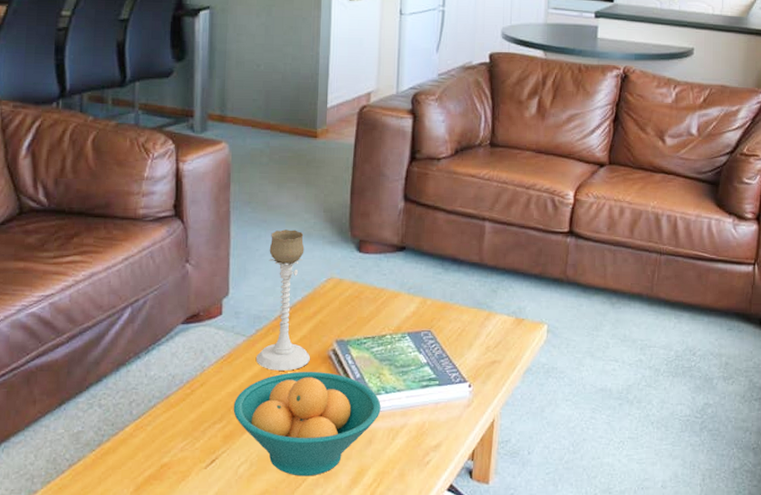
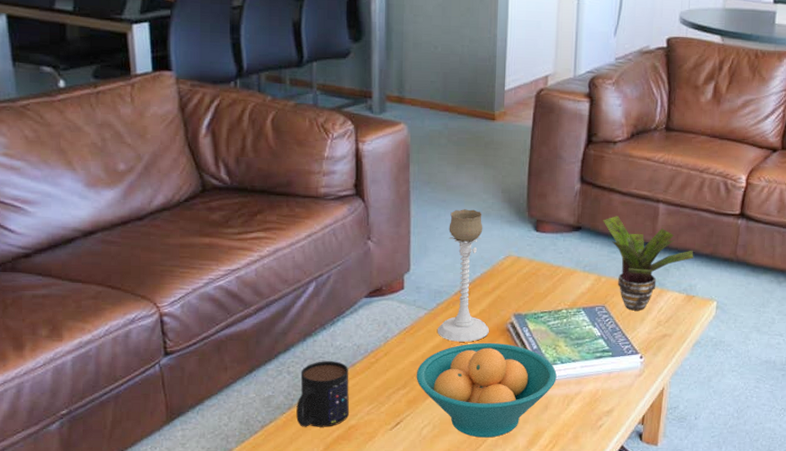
mug: none [106,393,163,466] -> present [296,361,349,427]
potted plant: none [428,235,522,336] -> present [603,216,694,311]

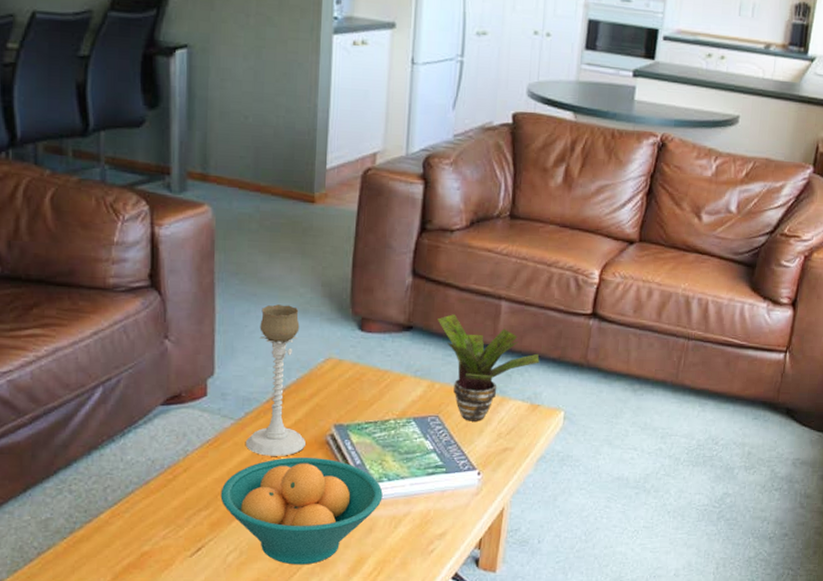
mug: present [296,361,349,427] -> none [79,478,142,554]

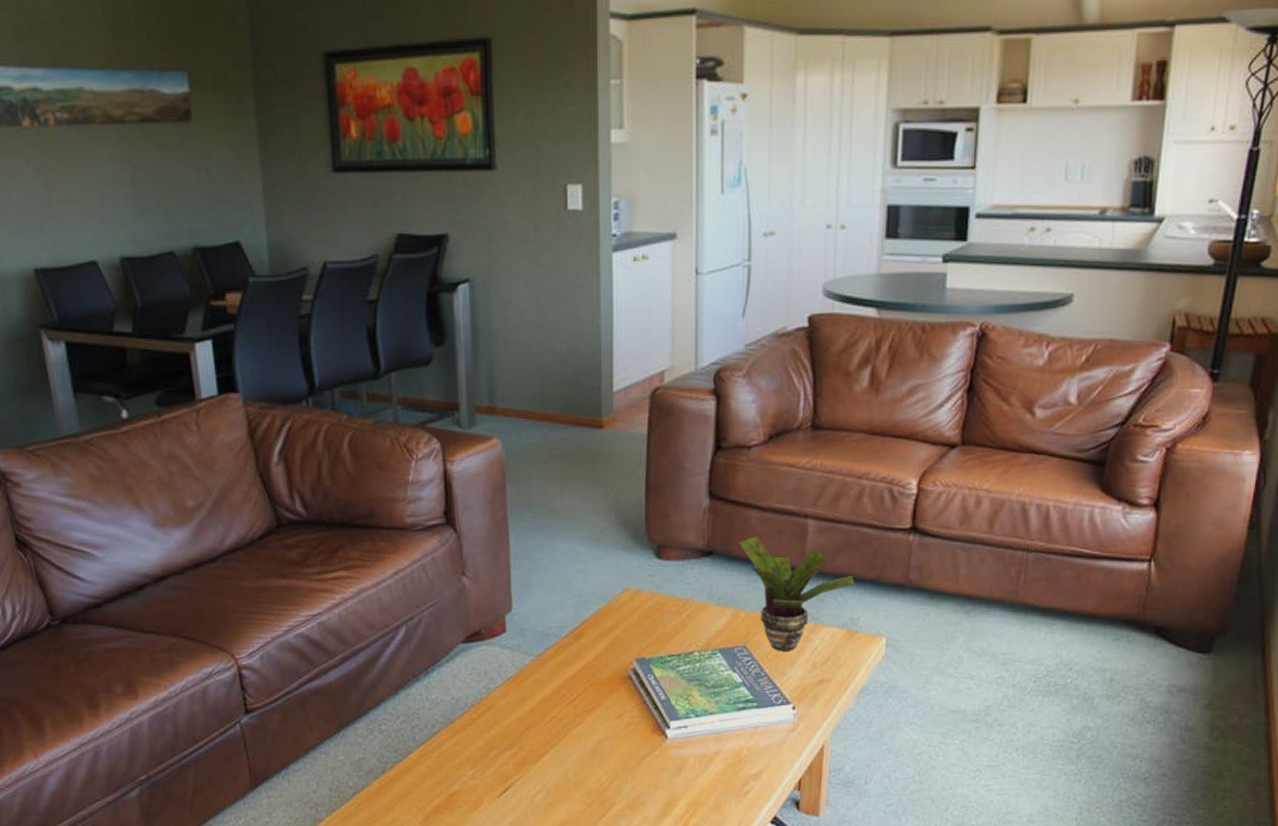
fruit bowl: present [220,457,383,565] -> none [524,693,691,807]
candle holder: present [246,304,307,456] -> none [547,535,609,693]

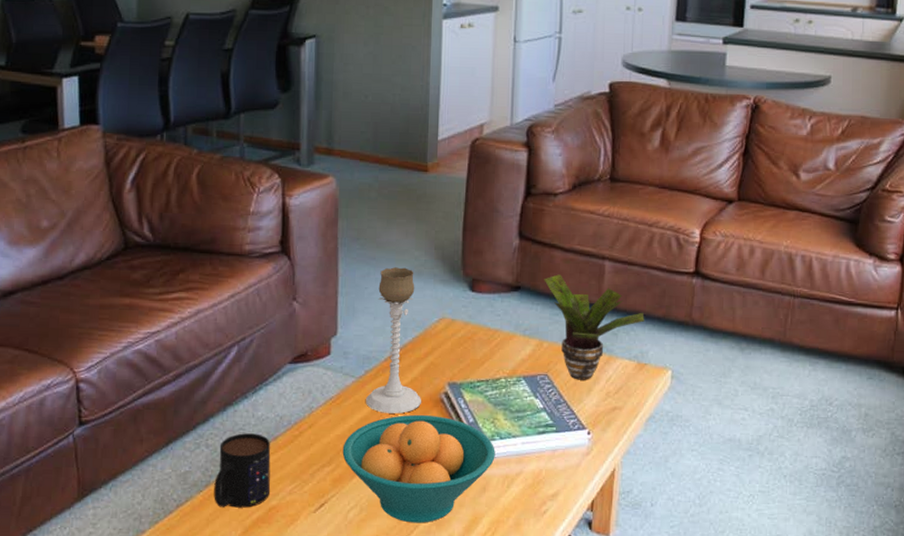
mug: none [391,717,450,794] -> present [214,433,271,508]
fruit bowl: none [524,693,691,807] -> present [342,414,495,523]
candle holder: none [547,535,609,693] -> present [366,267,422,414]

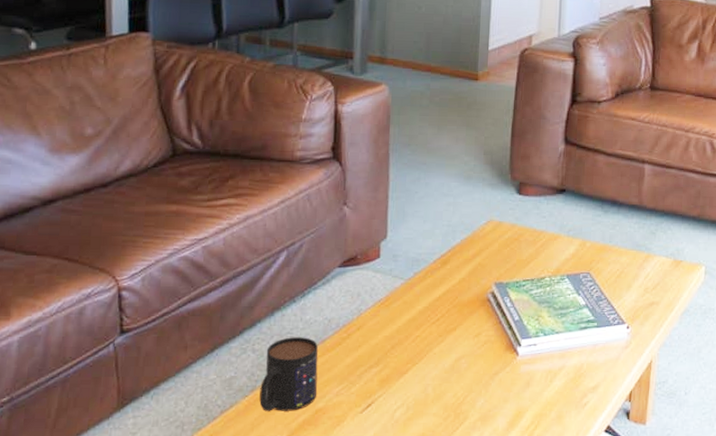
fruit bowl: present [342,414,495,523] -> none [390,314,539,420]
candle holder: present [366,267,422,414] -> none [414,172,470,314]
potted plant: present [544,274,645,380] -> none [587,177,681,277]

